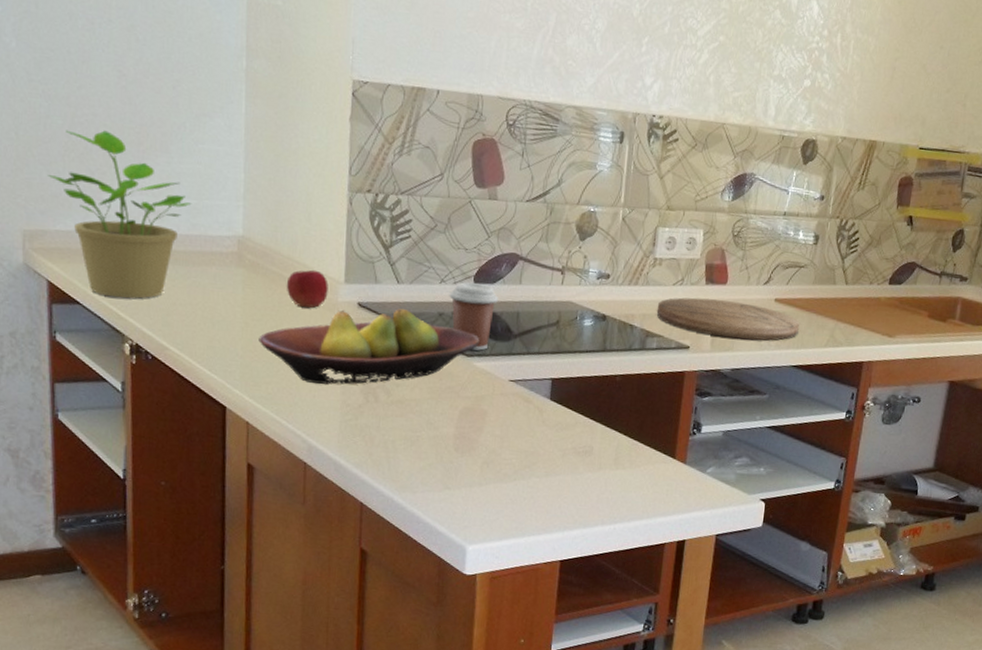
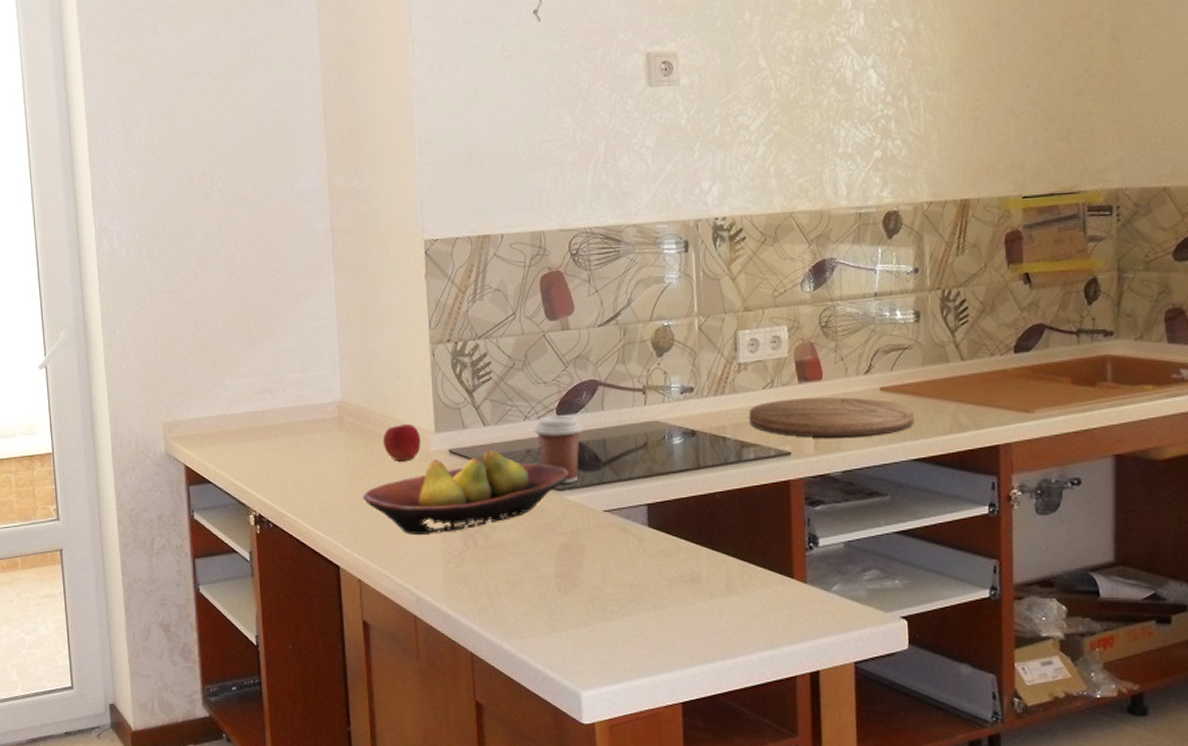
potted plant: present [48,130,192,299] -> none [180,324,297,473]

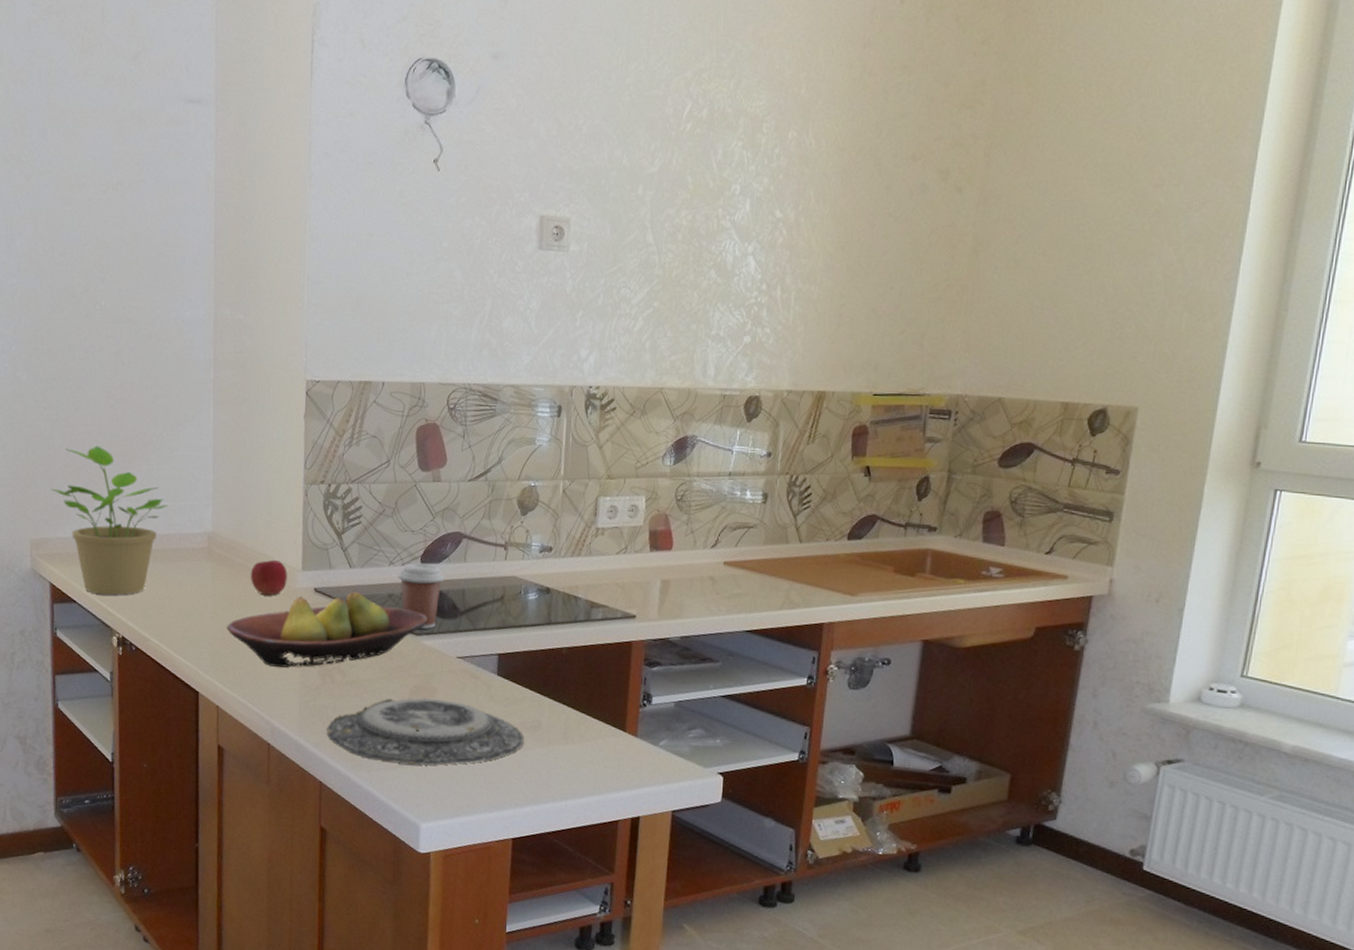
potted plant: none [180,324,297,473] -> present [51,446,169,595]
plate: none [473,556,684,629] -> present [326,697,524,765]
cutting board: present [748,397,914,438] -> none [600,565,751,606]

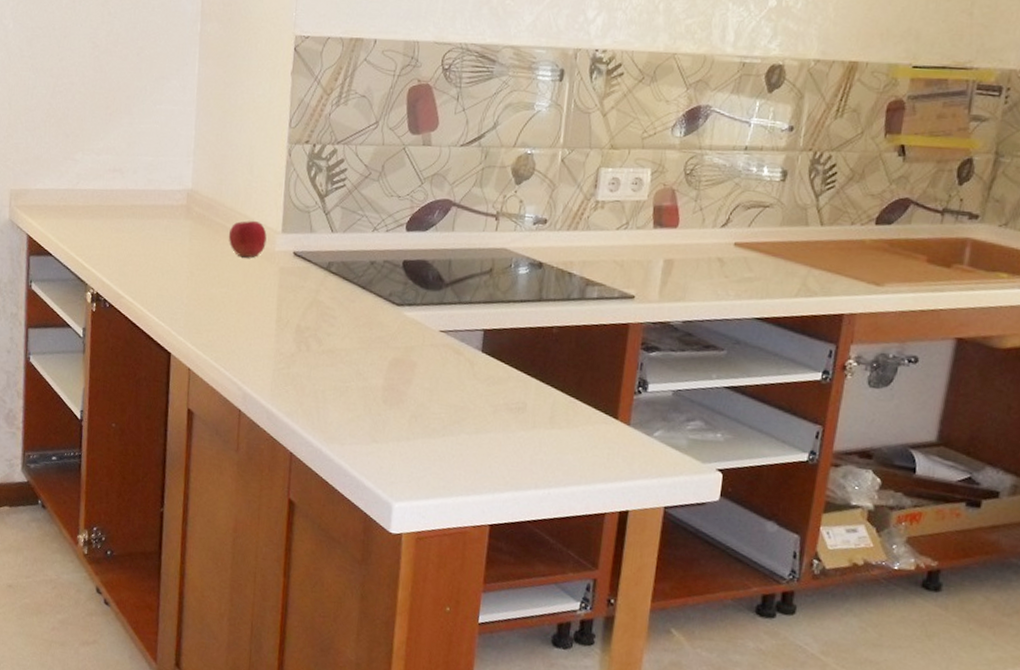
potted plant: present [51,446,169,595] -> none [32,97,149,250]
fruit bowl: present [226,592,428,668] -> none [202,257,411,333]
plate: present [326,697,524,765] -> none [299,370,507,443]
coffee cup: present [398,562,444,629] -> none [381,230,430,300]

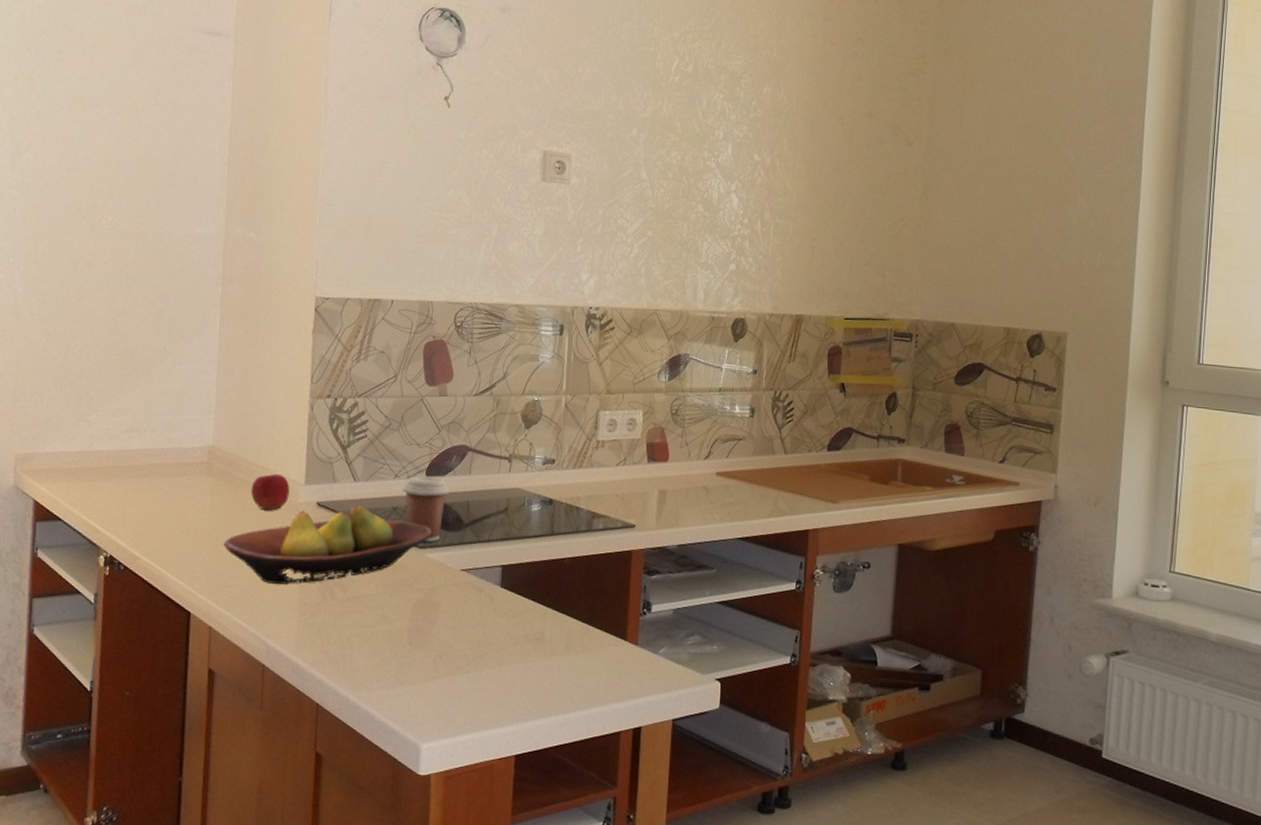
fruit bowl: none [202,257,411,333] -> present [223,506,432,584]
coffee cup: none [381,230,430,300] -> present [402,475,449,542]

